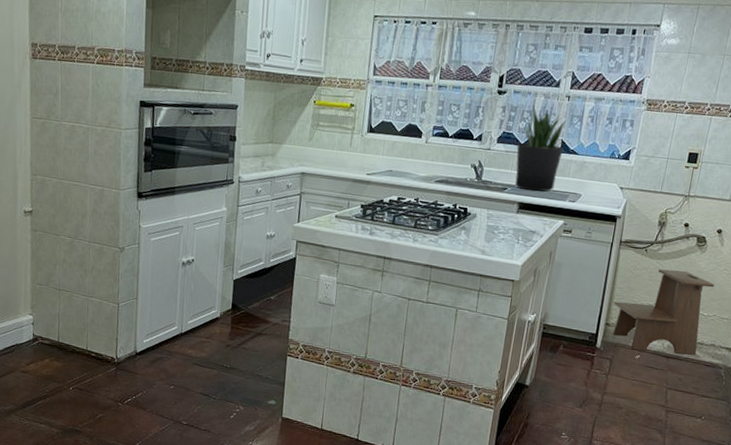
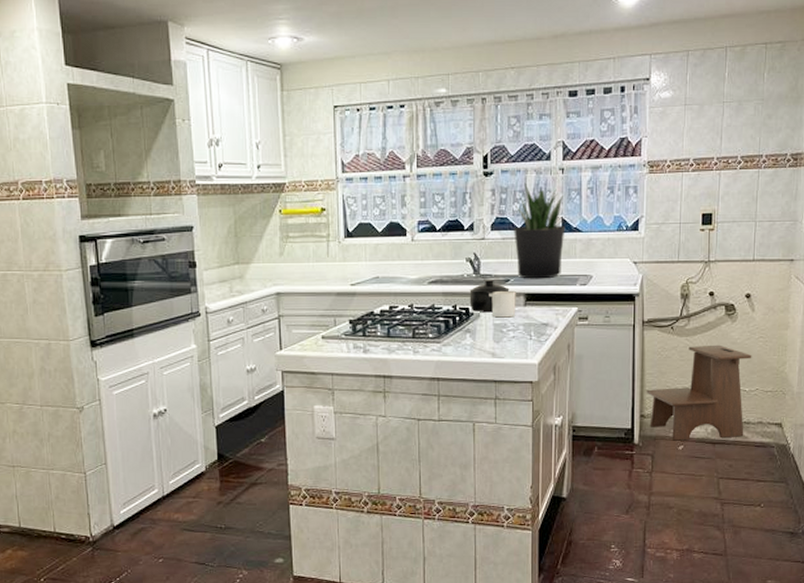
saucepan: none [468,185,506,215] -> present [469,280,510,313]
mug: none [487,197,511,222] -> present [491,290,516,318]

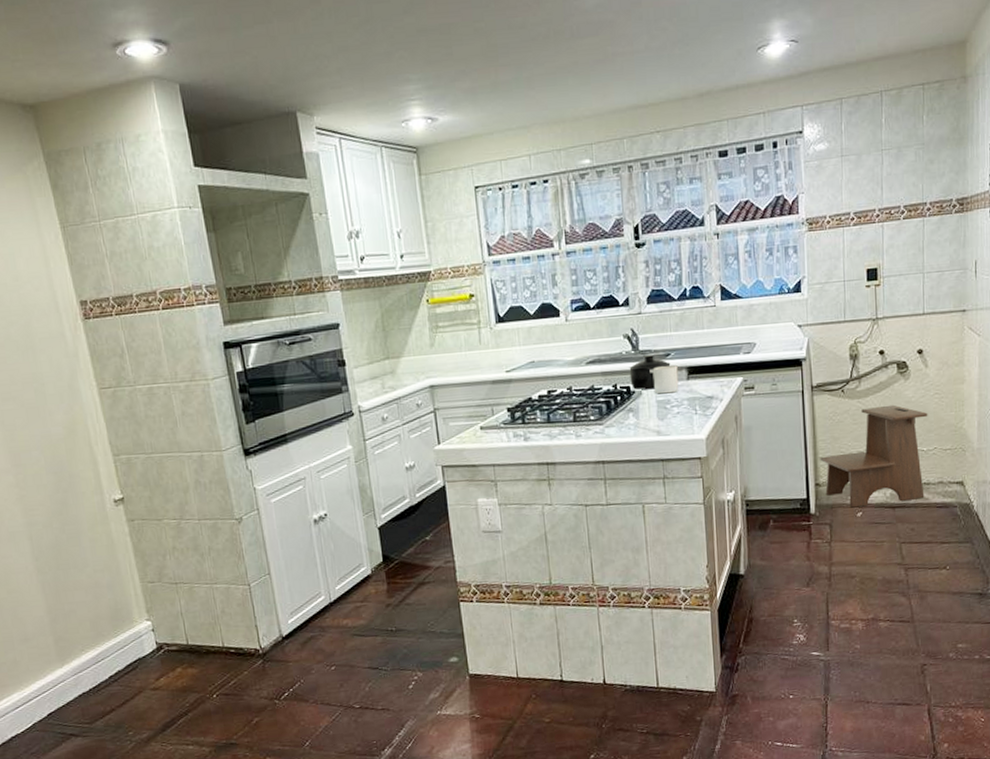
planter: present [514,182,565,278] -> none [670,251,725,351]

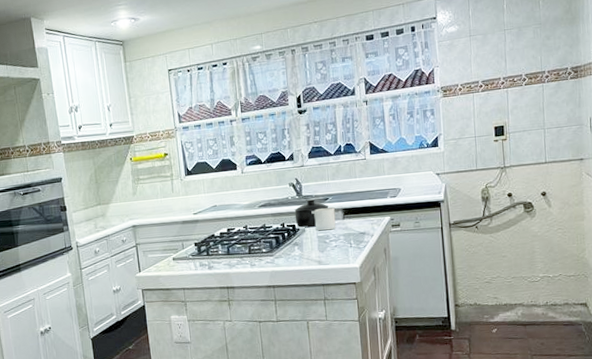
step stool: present [820,404,928,508] -> none [458,238,553,325]

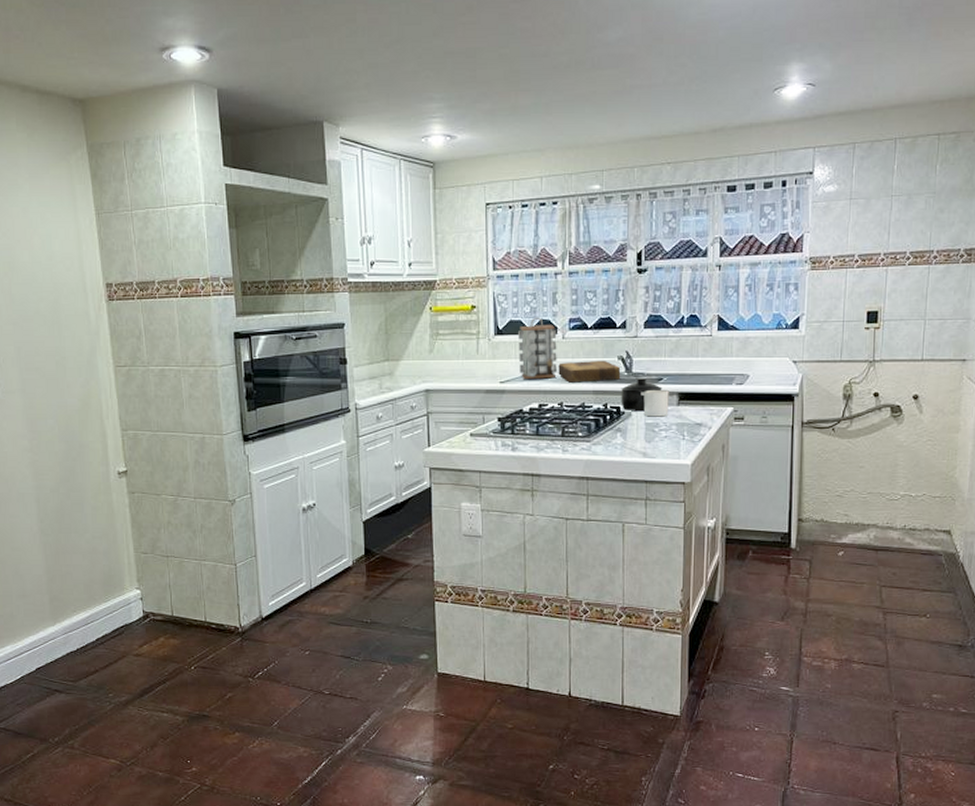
spice rack: none [205,157,240,210] -> present [518,317,557,380]
cutting board: none [240,187,293,209] -> present [558,360,621,383]

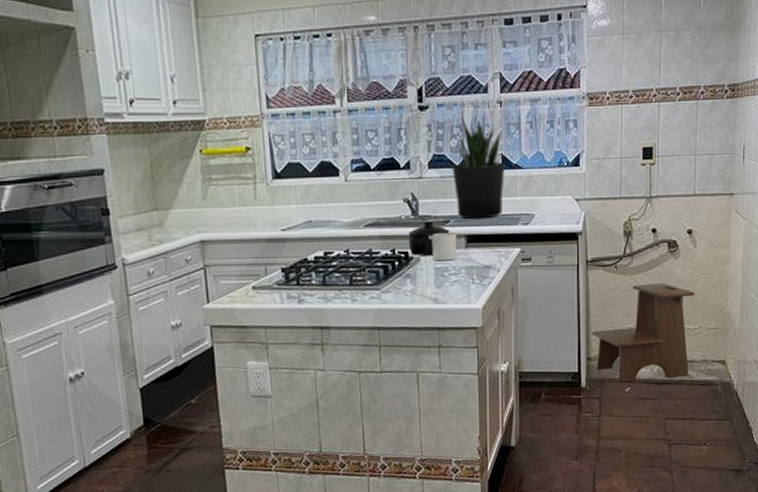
spice rack: present [518,317,557,380] -> none [298,158,341,227]
cutting board: present [558,360,621,383] -> none [342,203,408,228]
planter: none [667,279,722,377] -> present [452,117,505,219]
step stool: none [805,447,919,546] -> present [592,282,695,383]

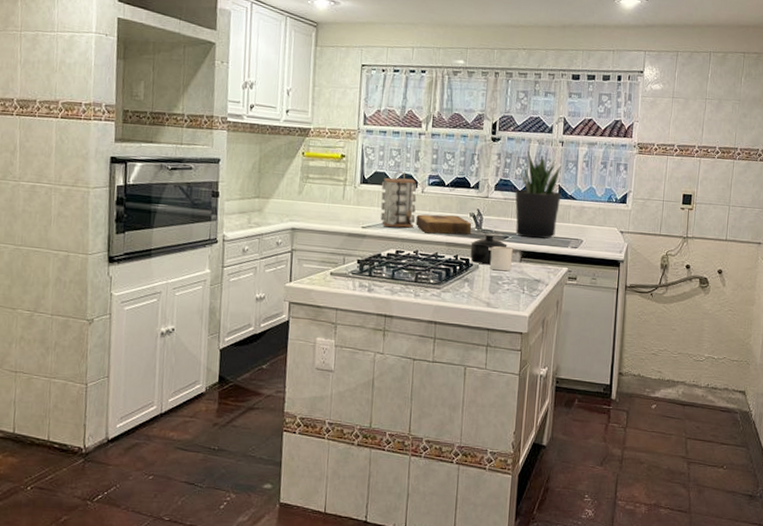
spice rack: none [298,158,341,227] -> present [380,171,417,228]
cutting board: none [342,203,408,228] -> present [415,214,472,235]
step stool: present [592,282,695,383] -> none [625,313,722,401]

